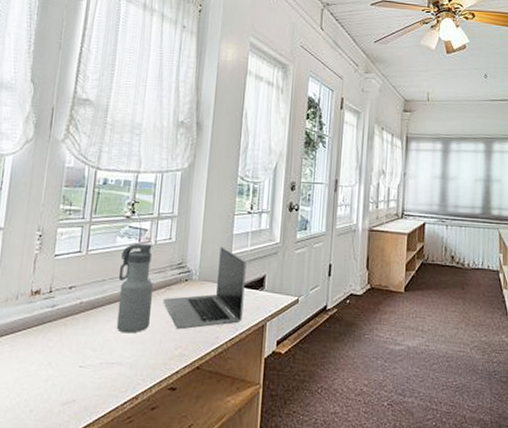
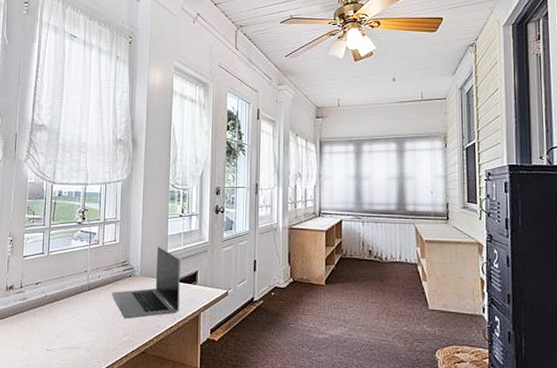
water bottle: present [116,243,153,334] -> none [74,245,103,322]

